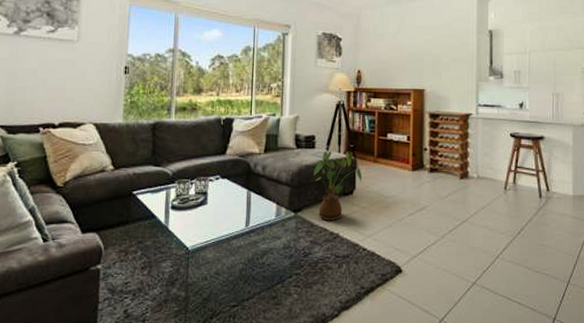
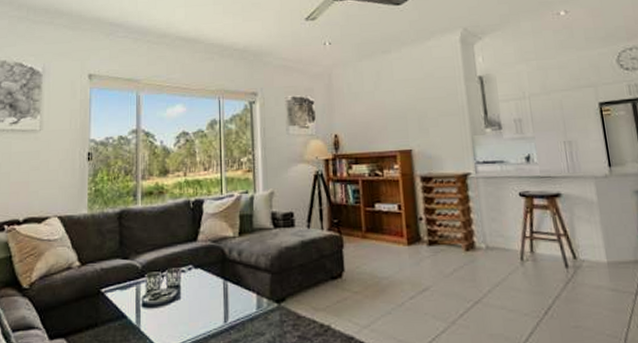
house plant: present [314,150,362,221] -> none [295,227,351,311]

